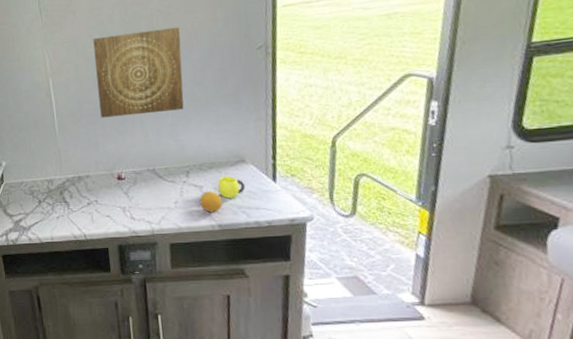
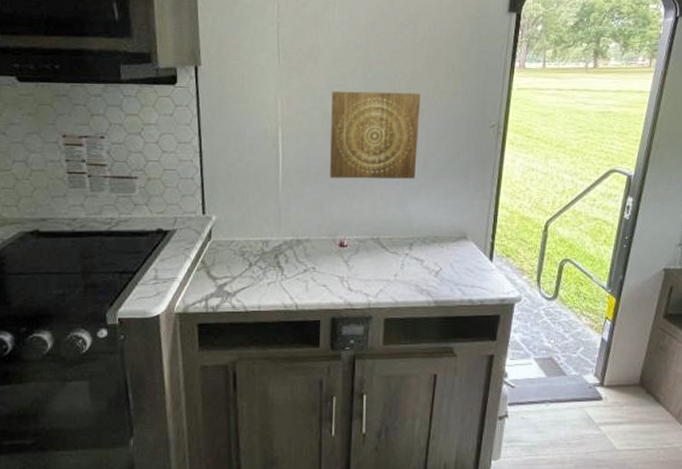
fruit: present [199,191,223,213] -> none [419,266,441,288]
cup: present [218,175,246,199] -> none [439,251,464,275]

